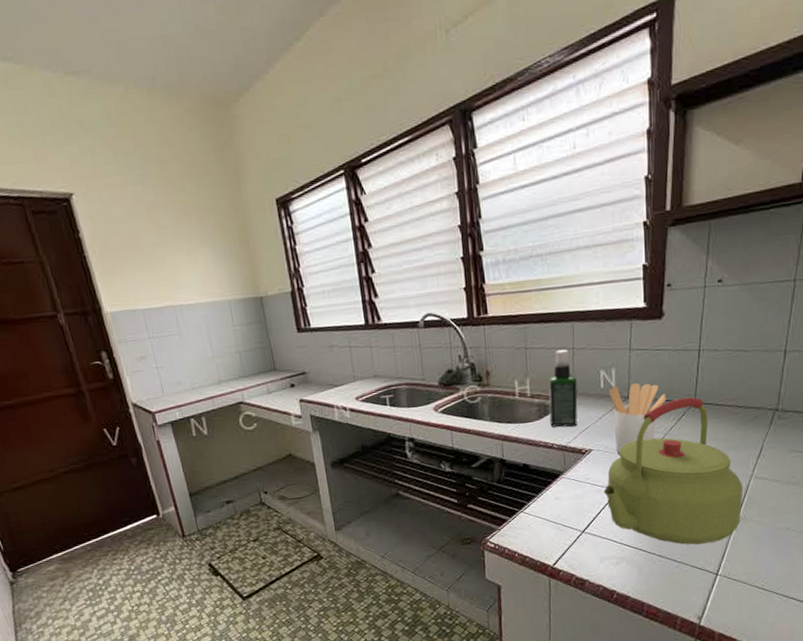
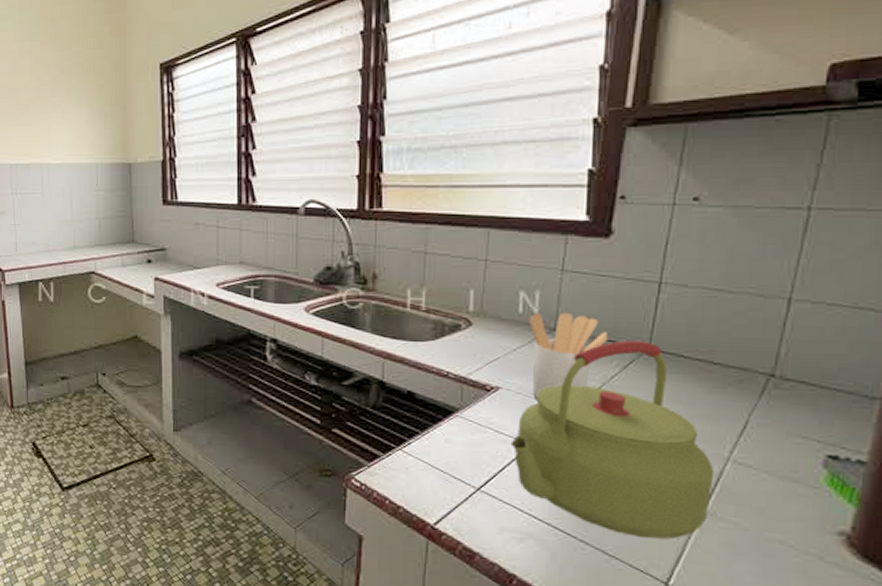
spray bottle: present [548,349,578,428] -> none [447,259,487,356]

